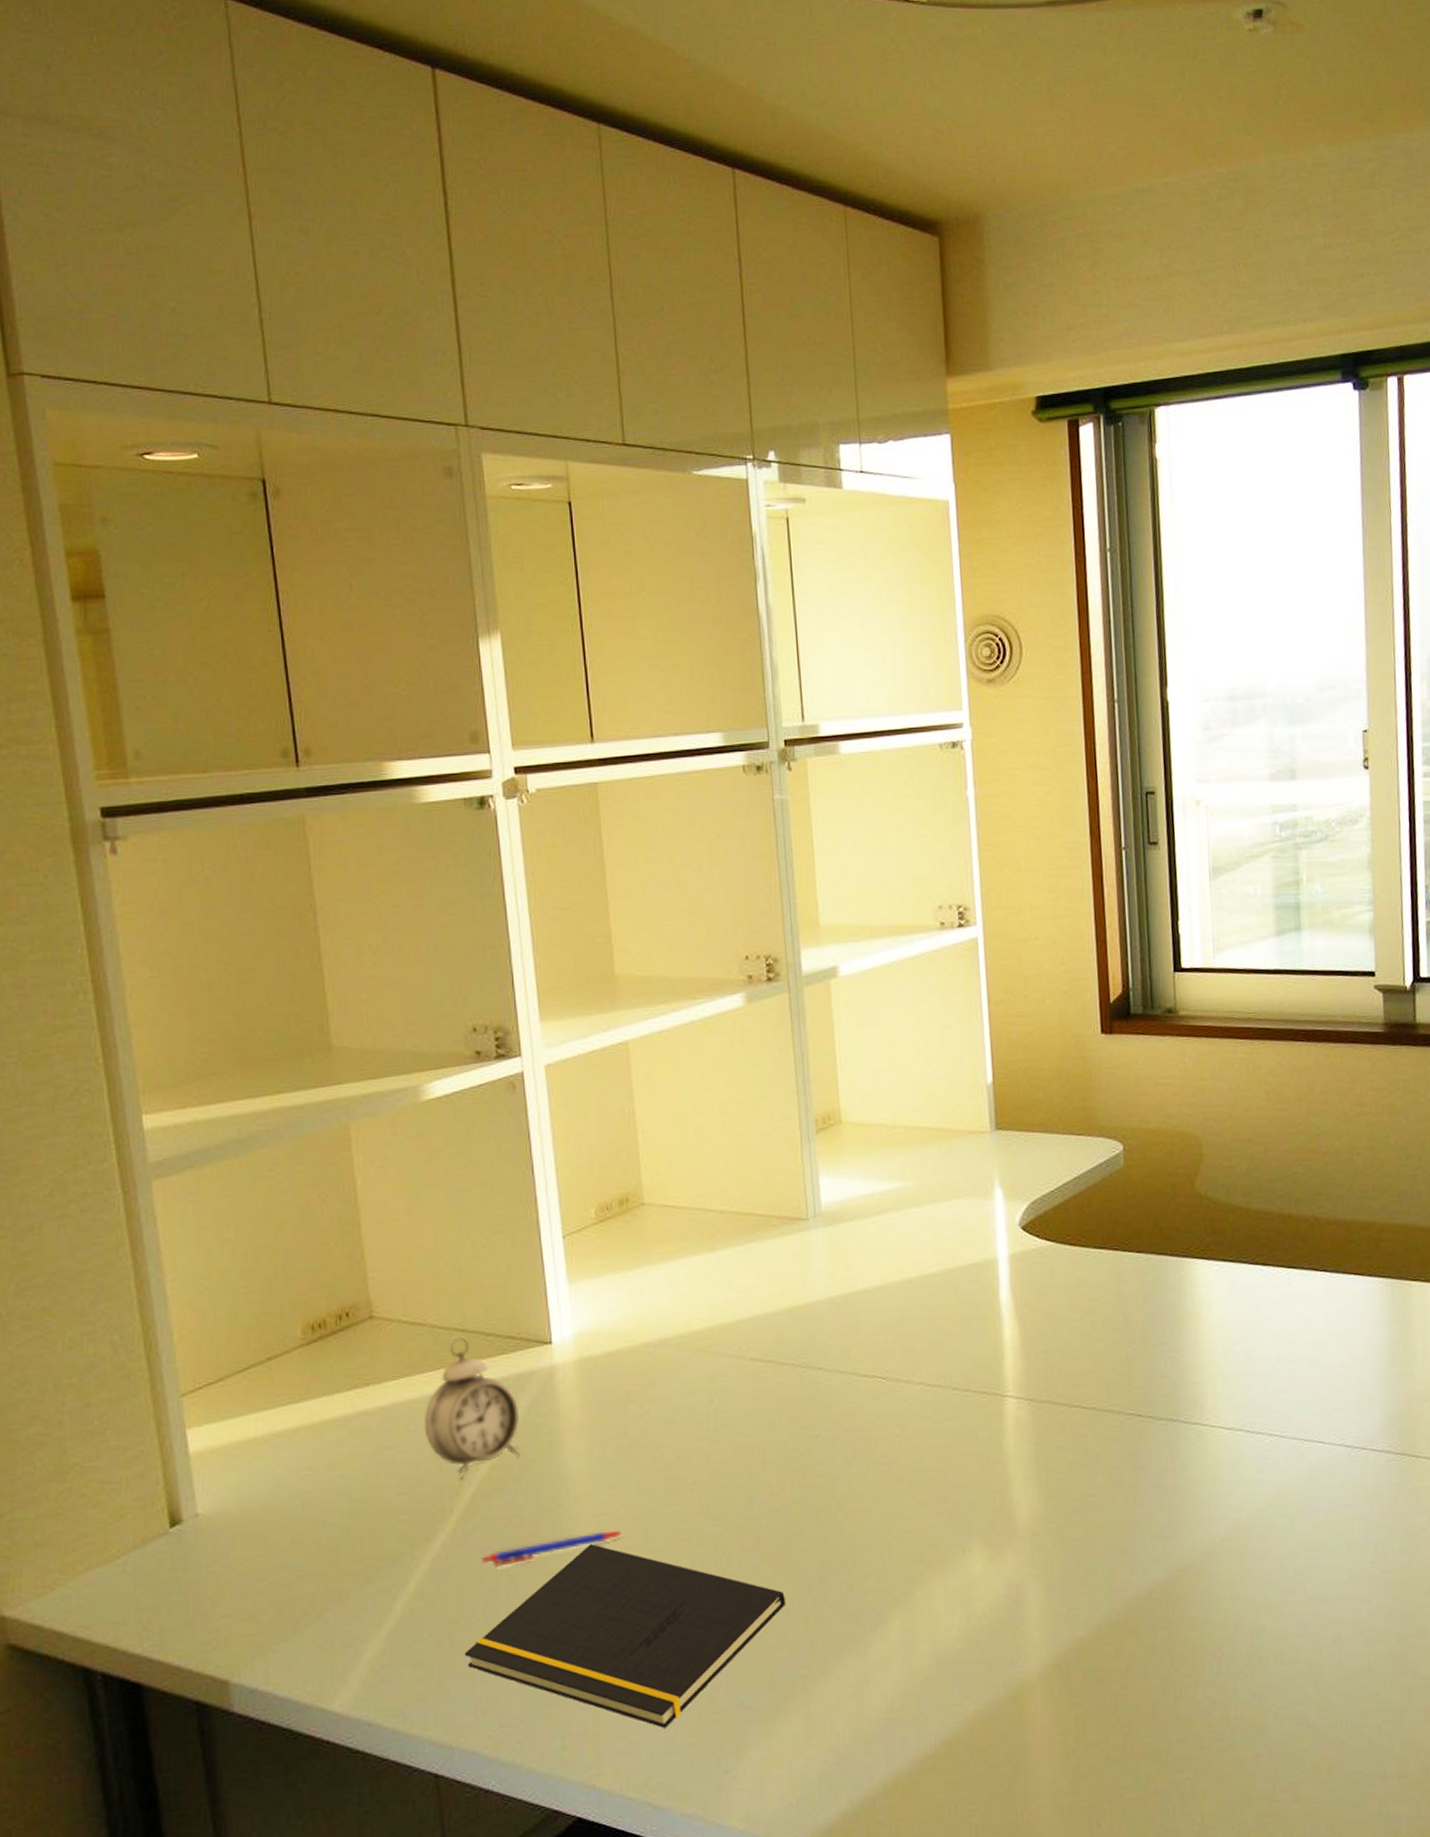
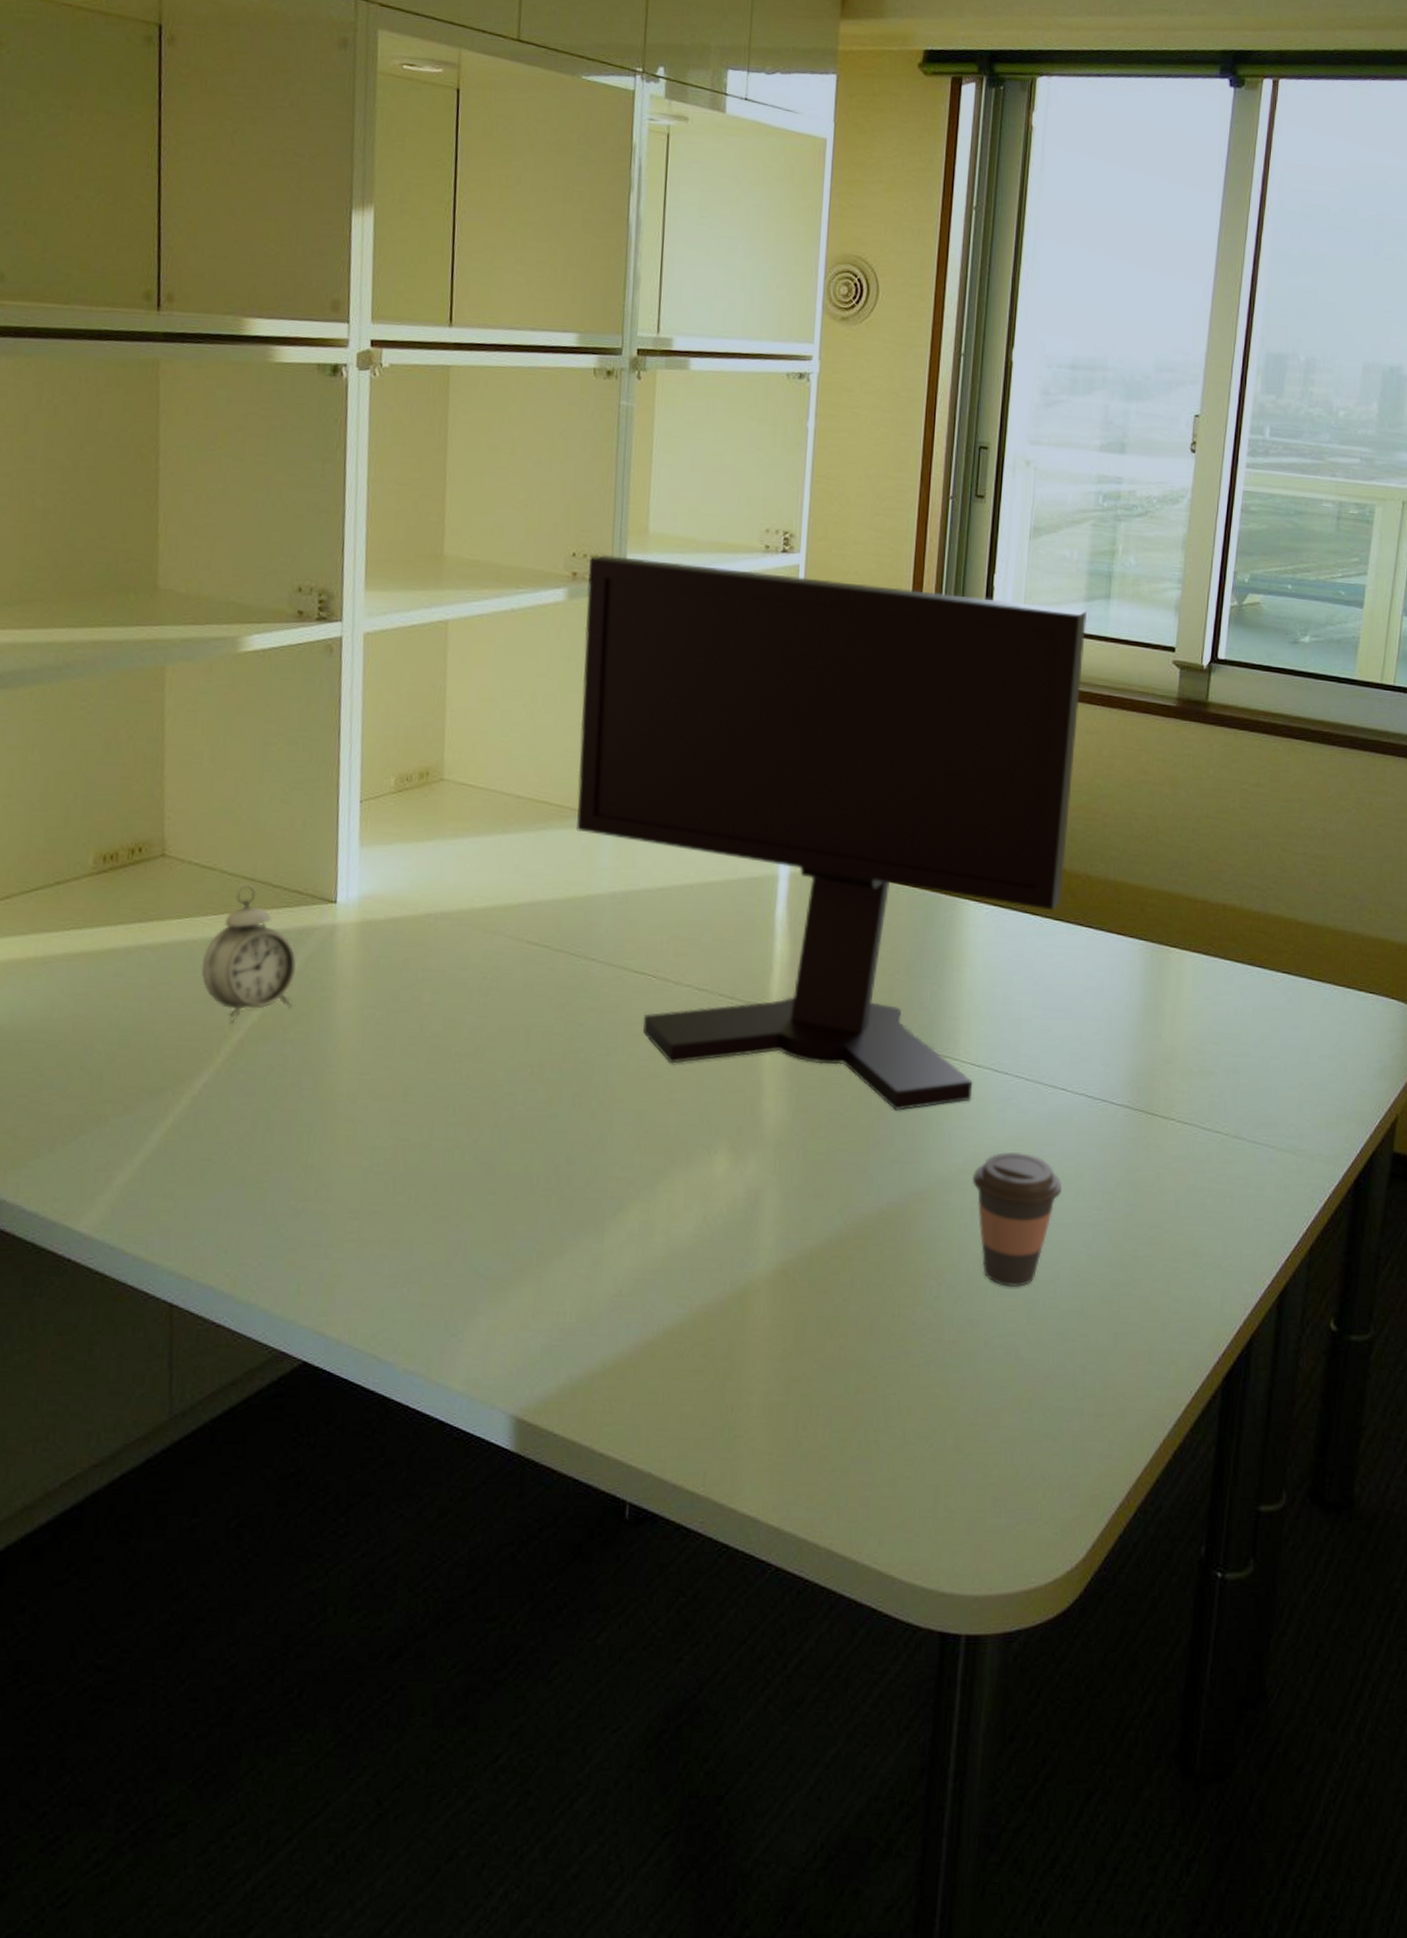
notepad: present [464,1544,785,1728] -> none [213,1100,531,1286]
pen: present [481,1531,624,1567] -> none [241,1090,383,1112]
monitor: none [762,944,1292,1485] -> present [575,555,1087,1111]
coffee cup: none [1238,1512,1333,1654] -> present [972,1151,1063,1287]

